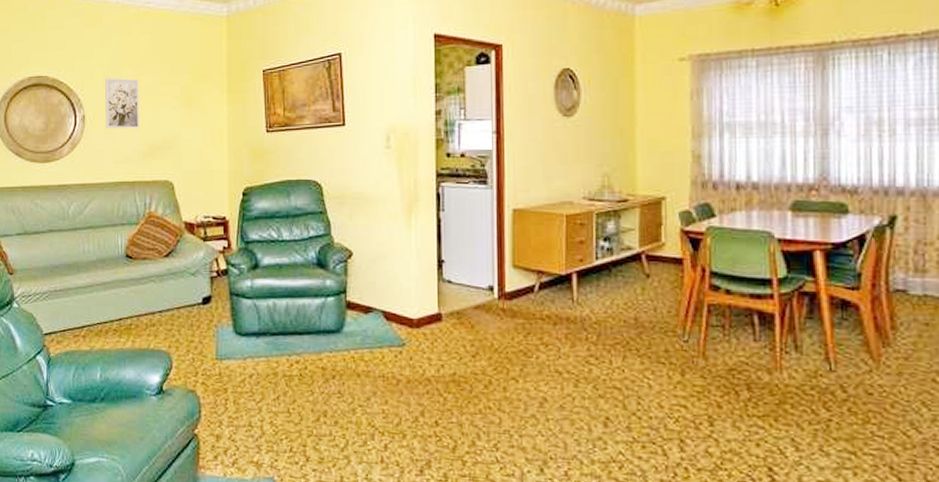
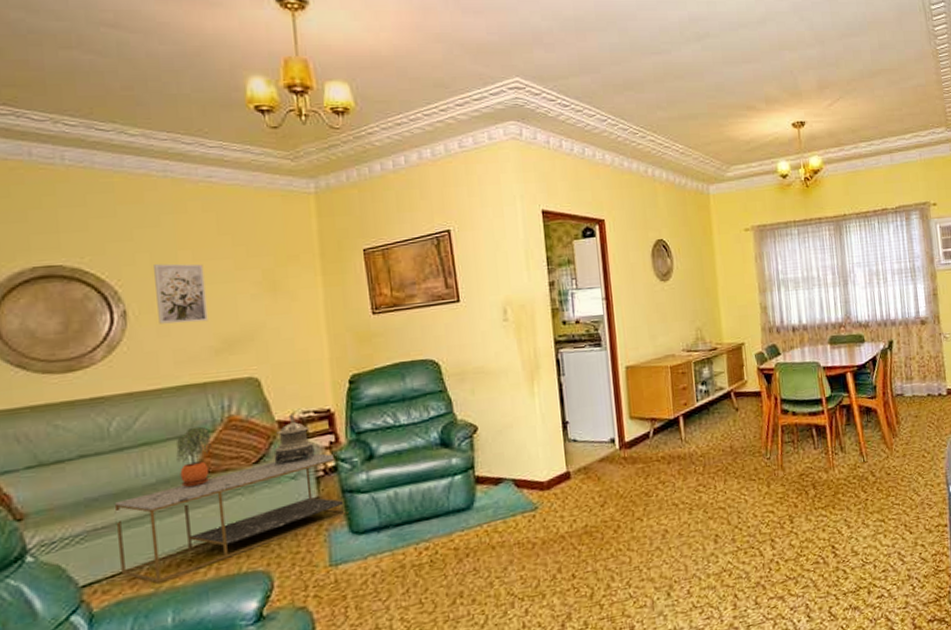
coffee table: none [68,256,234,344] -> present [114,453,348,584]
potted plant: none [111,218,136,269] -> present [176,426,213,488]
decorative urn: none [179,217,211,261] -> present [274,414,315,466]

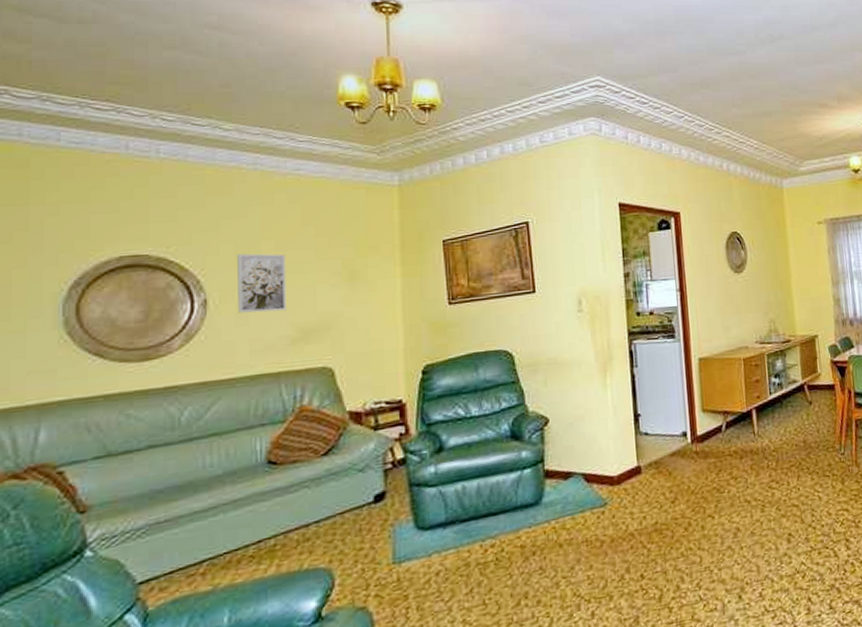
coffee table: present [114,453,348,584] -> none [179,445,415,581]
potted plant: present [176,426,213,488] -> none [245,416,282,480]
decorative urn: present [274,414,315,466] -> none [343,404,384,457]

